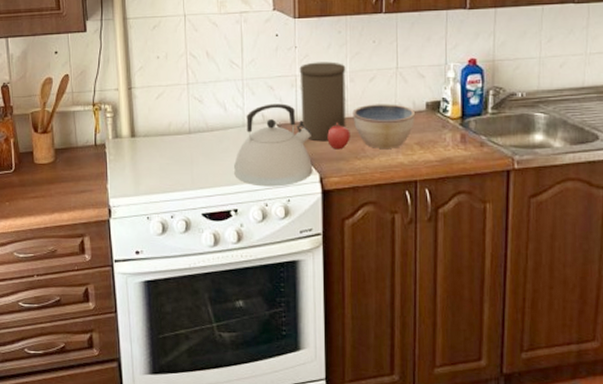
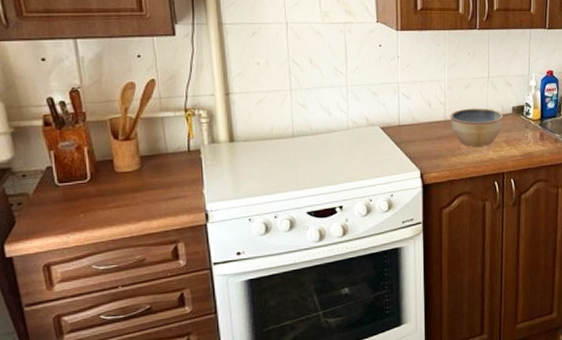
kettle: present [234,103,313,187] -> none [339,108,414,184]
canister: present [299,62,346,142] -> none [402,71,444,142]
apple: present [327,123,350,150] -> none [427,125,448,149]

